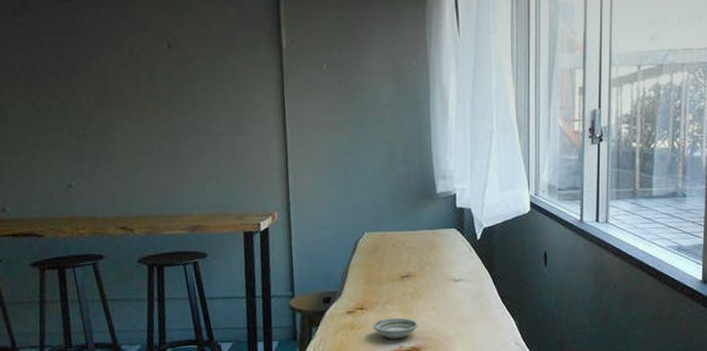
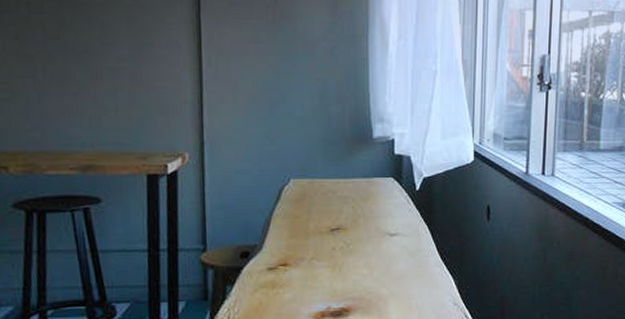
saucer: present [372,317,418,339] -> none [296,275,348,300]

